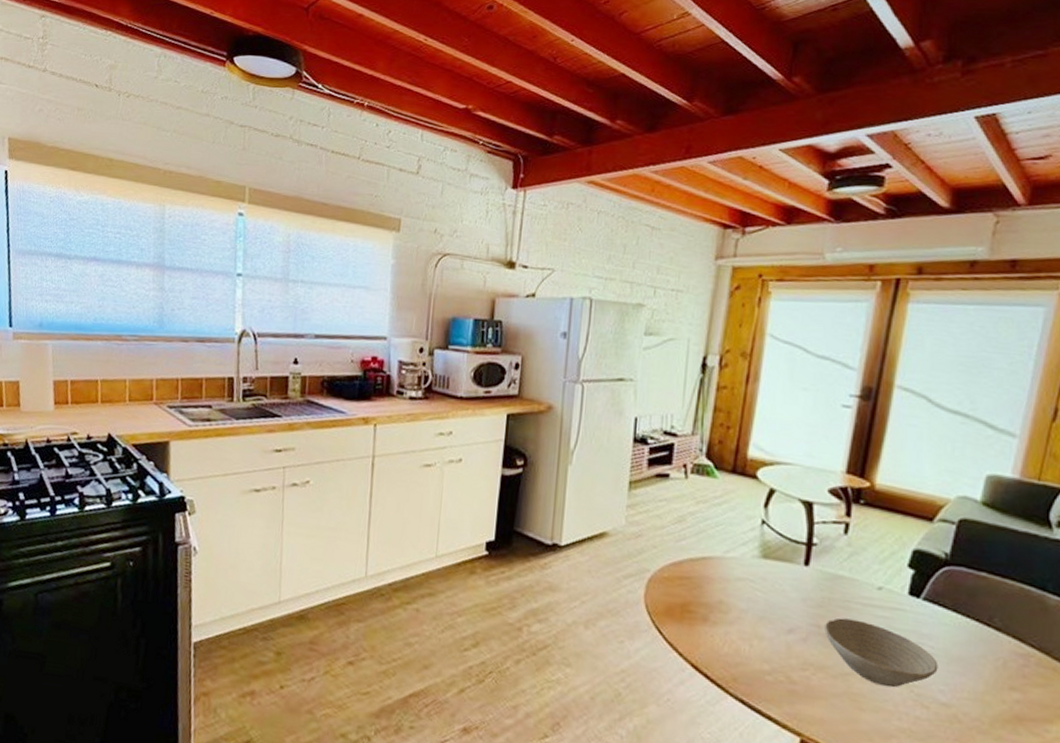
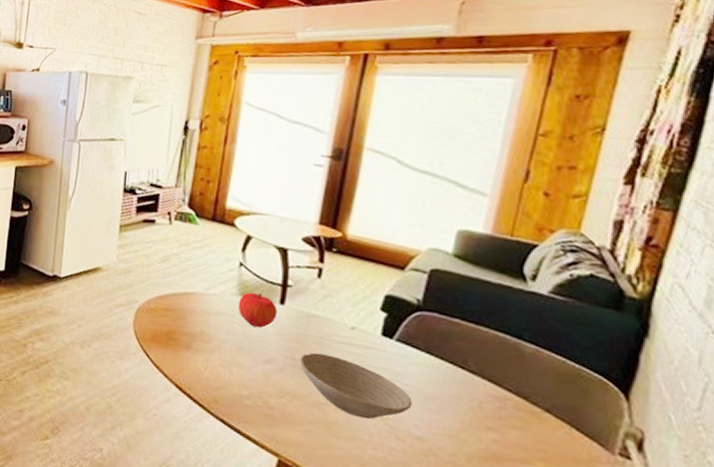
fruit: none [759,553,801,593] -> present [237,292,277,328]

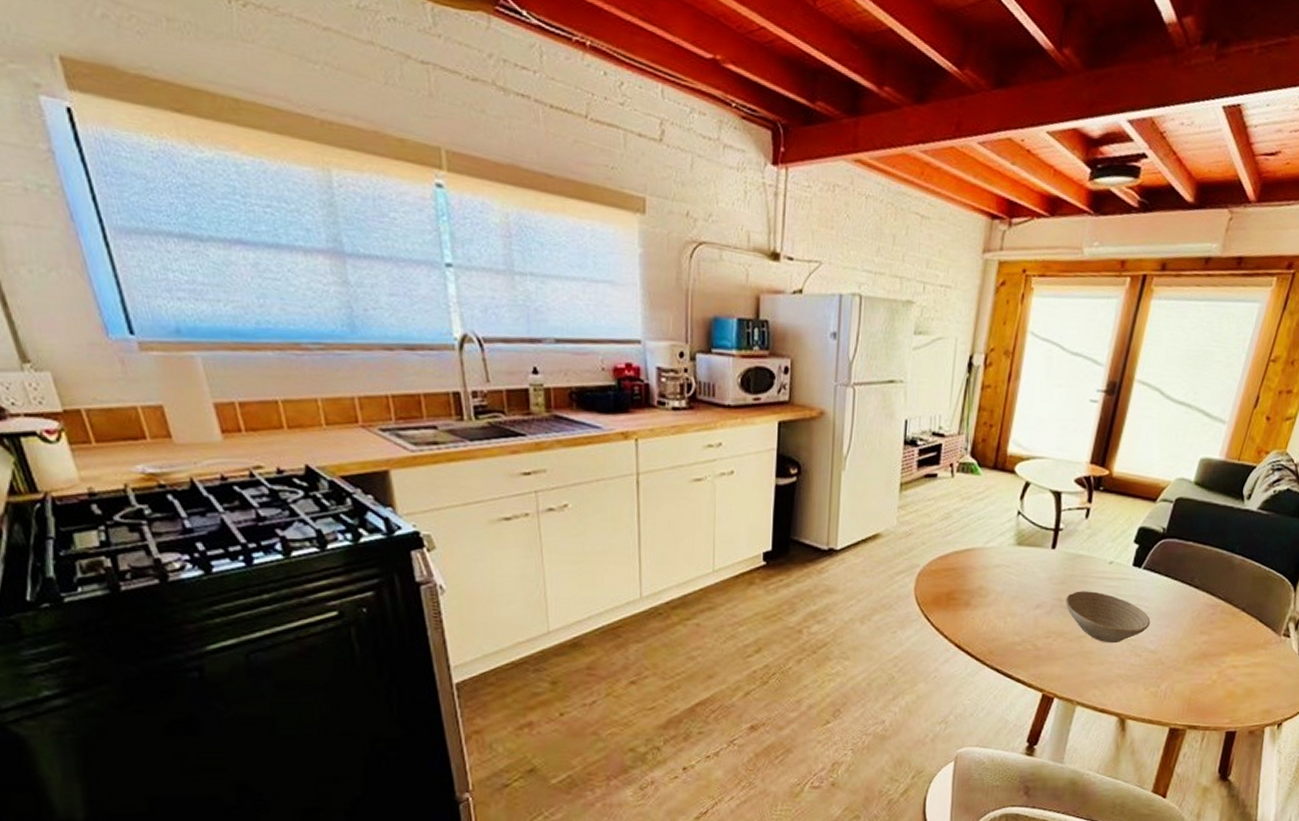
fruit: present [237,292,277,328] -> none [1014,540,1049,574]

